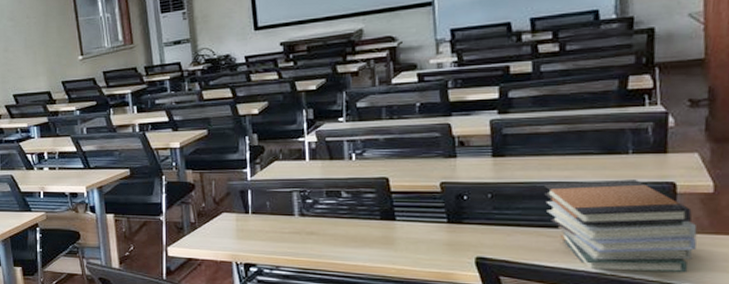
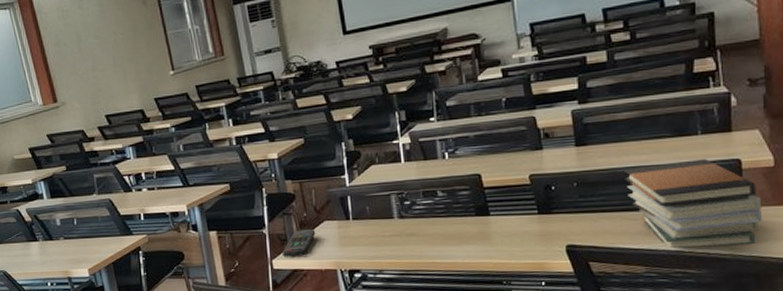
remote control: none [178,220,214,246] -> present [283,229,316,257]

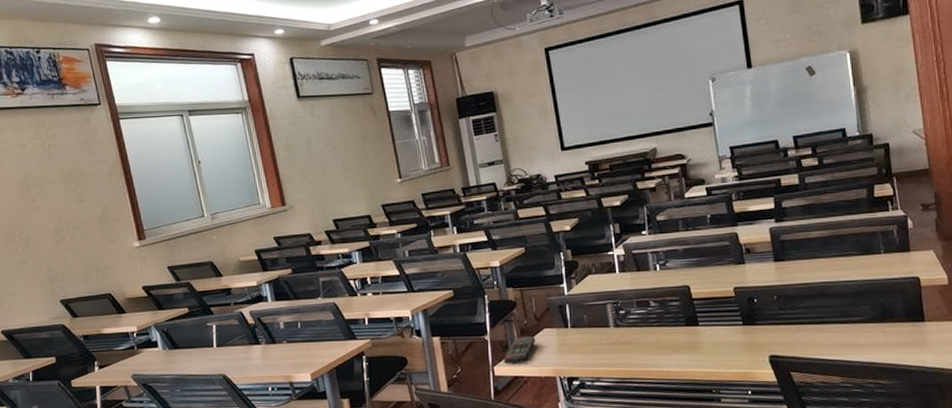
book stack: present [623,159,763,247] -> none [818,276,942,359]

